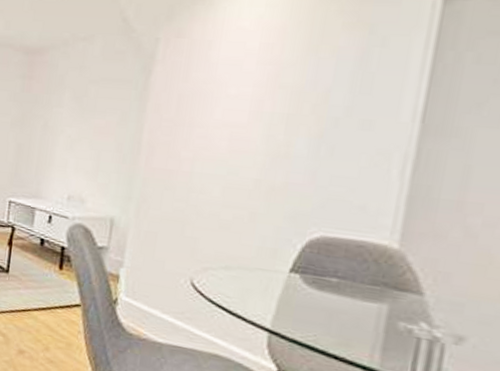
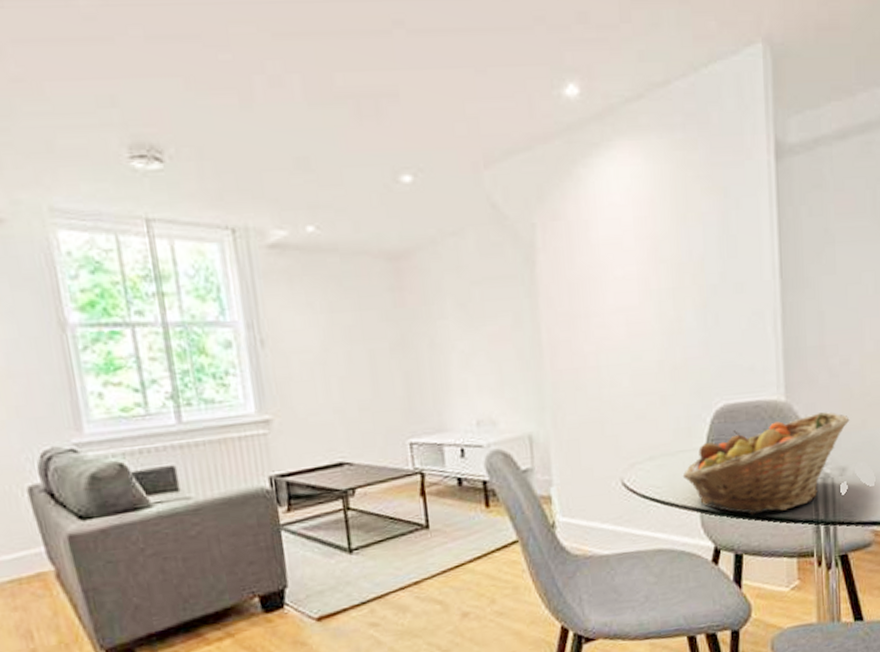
fruit basket: none [256,264,482,362] -> present [682,412,850,515]

